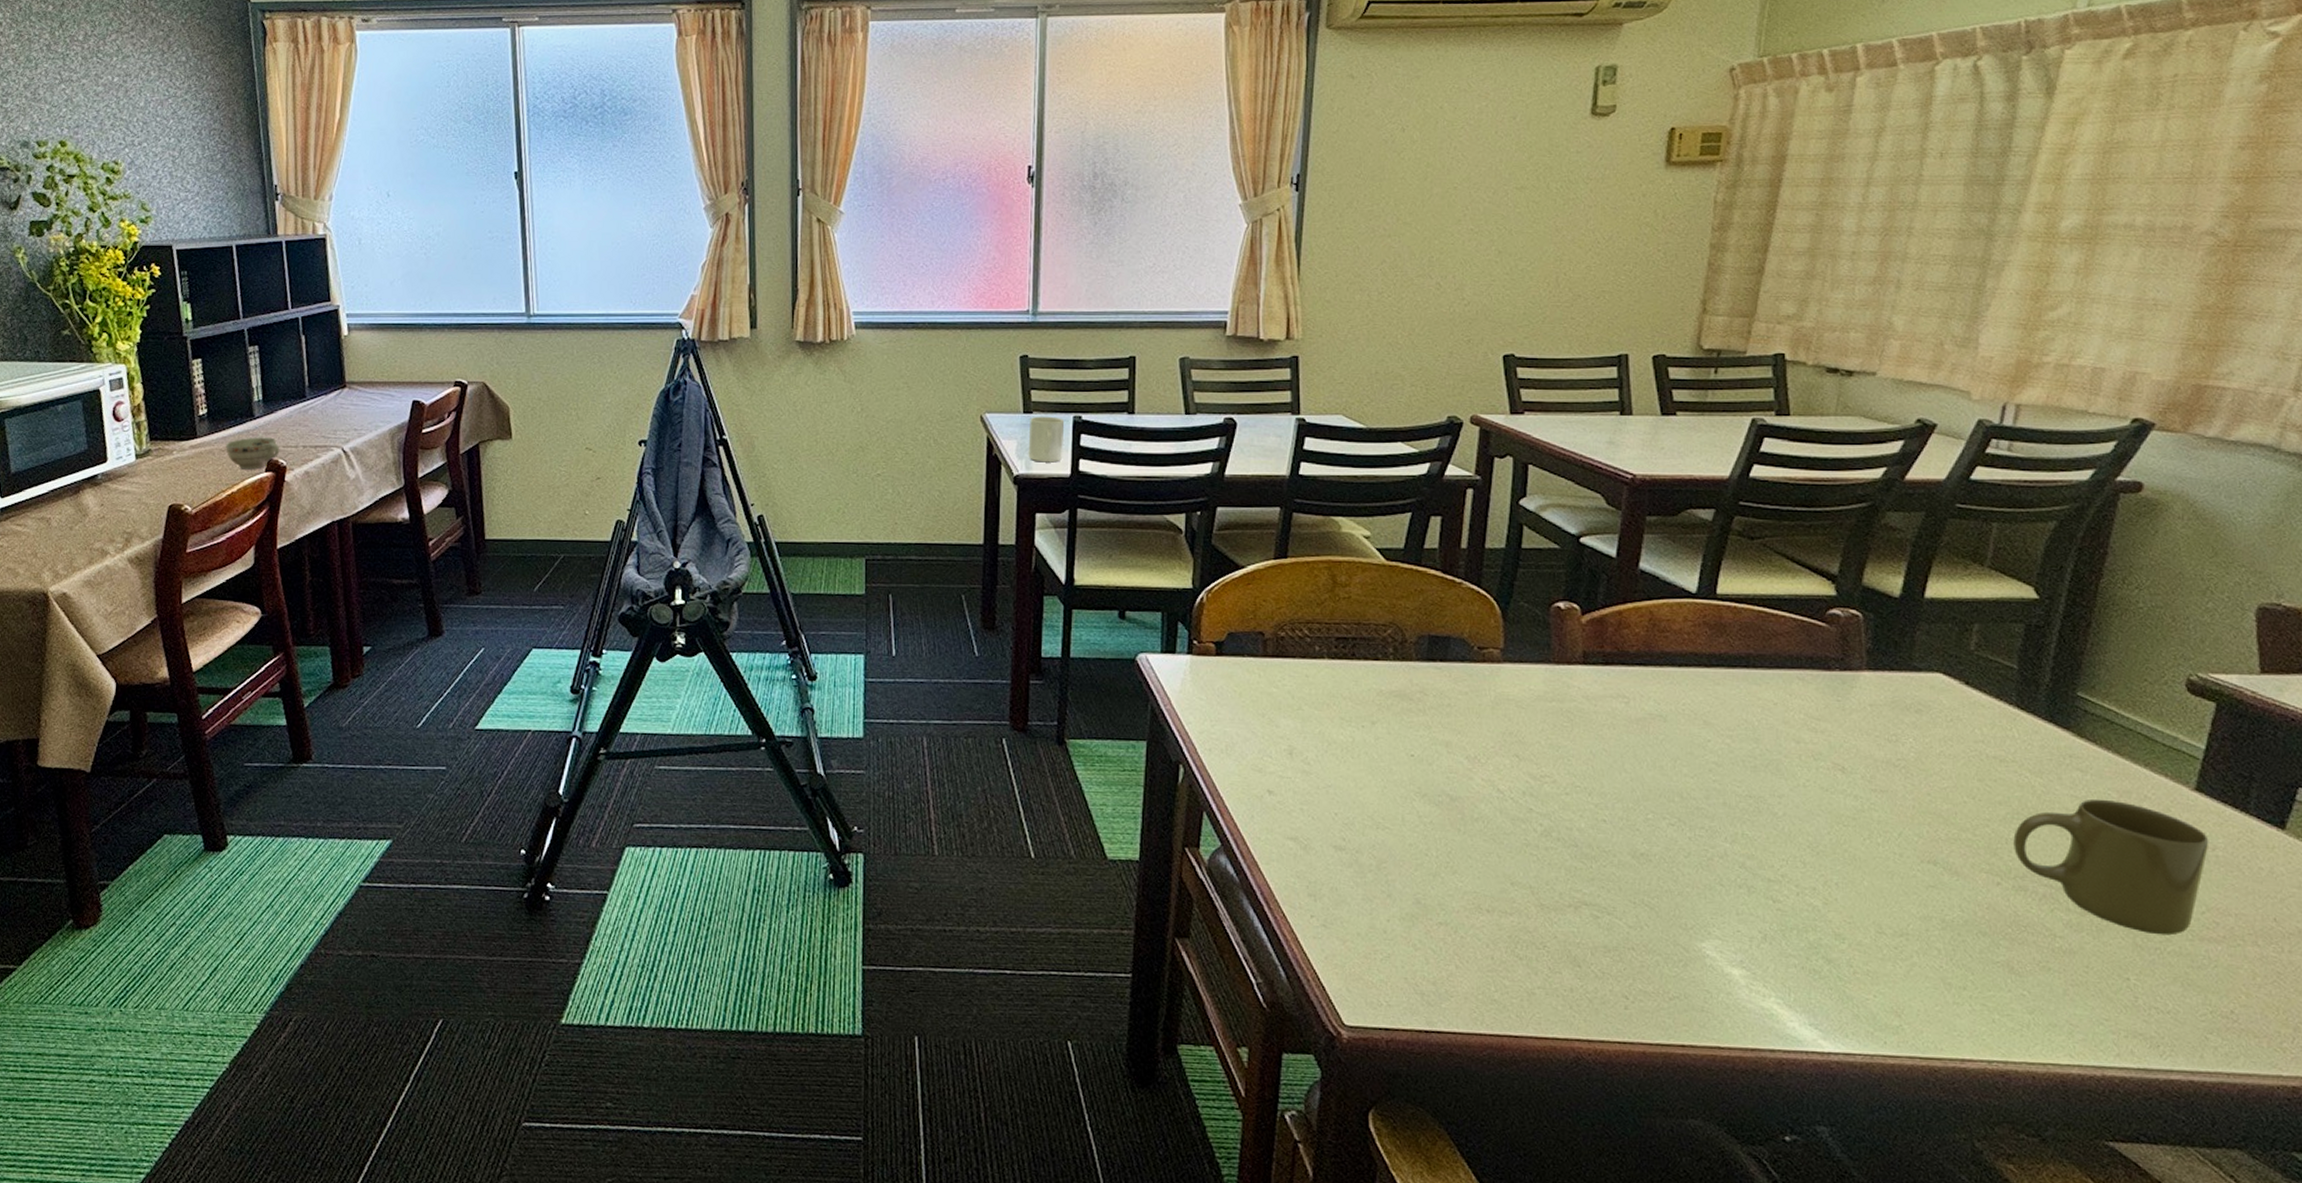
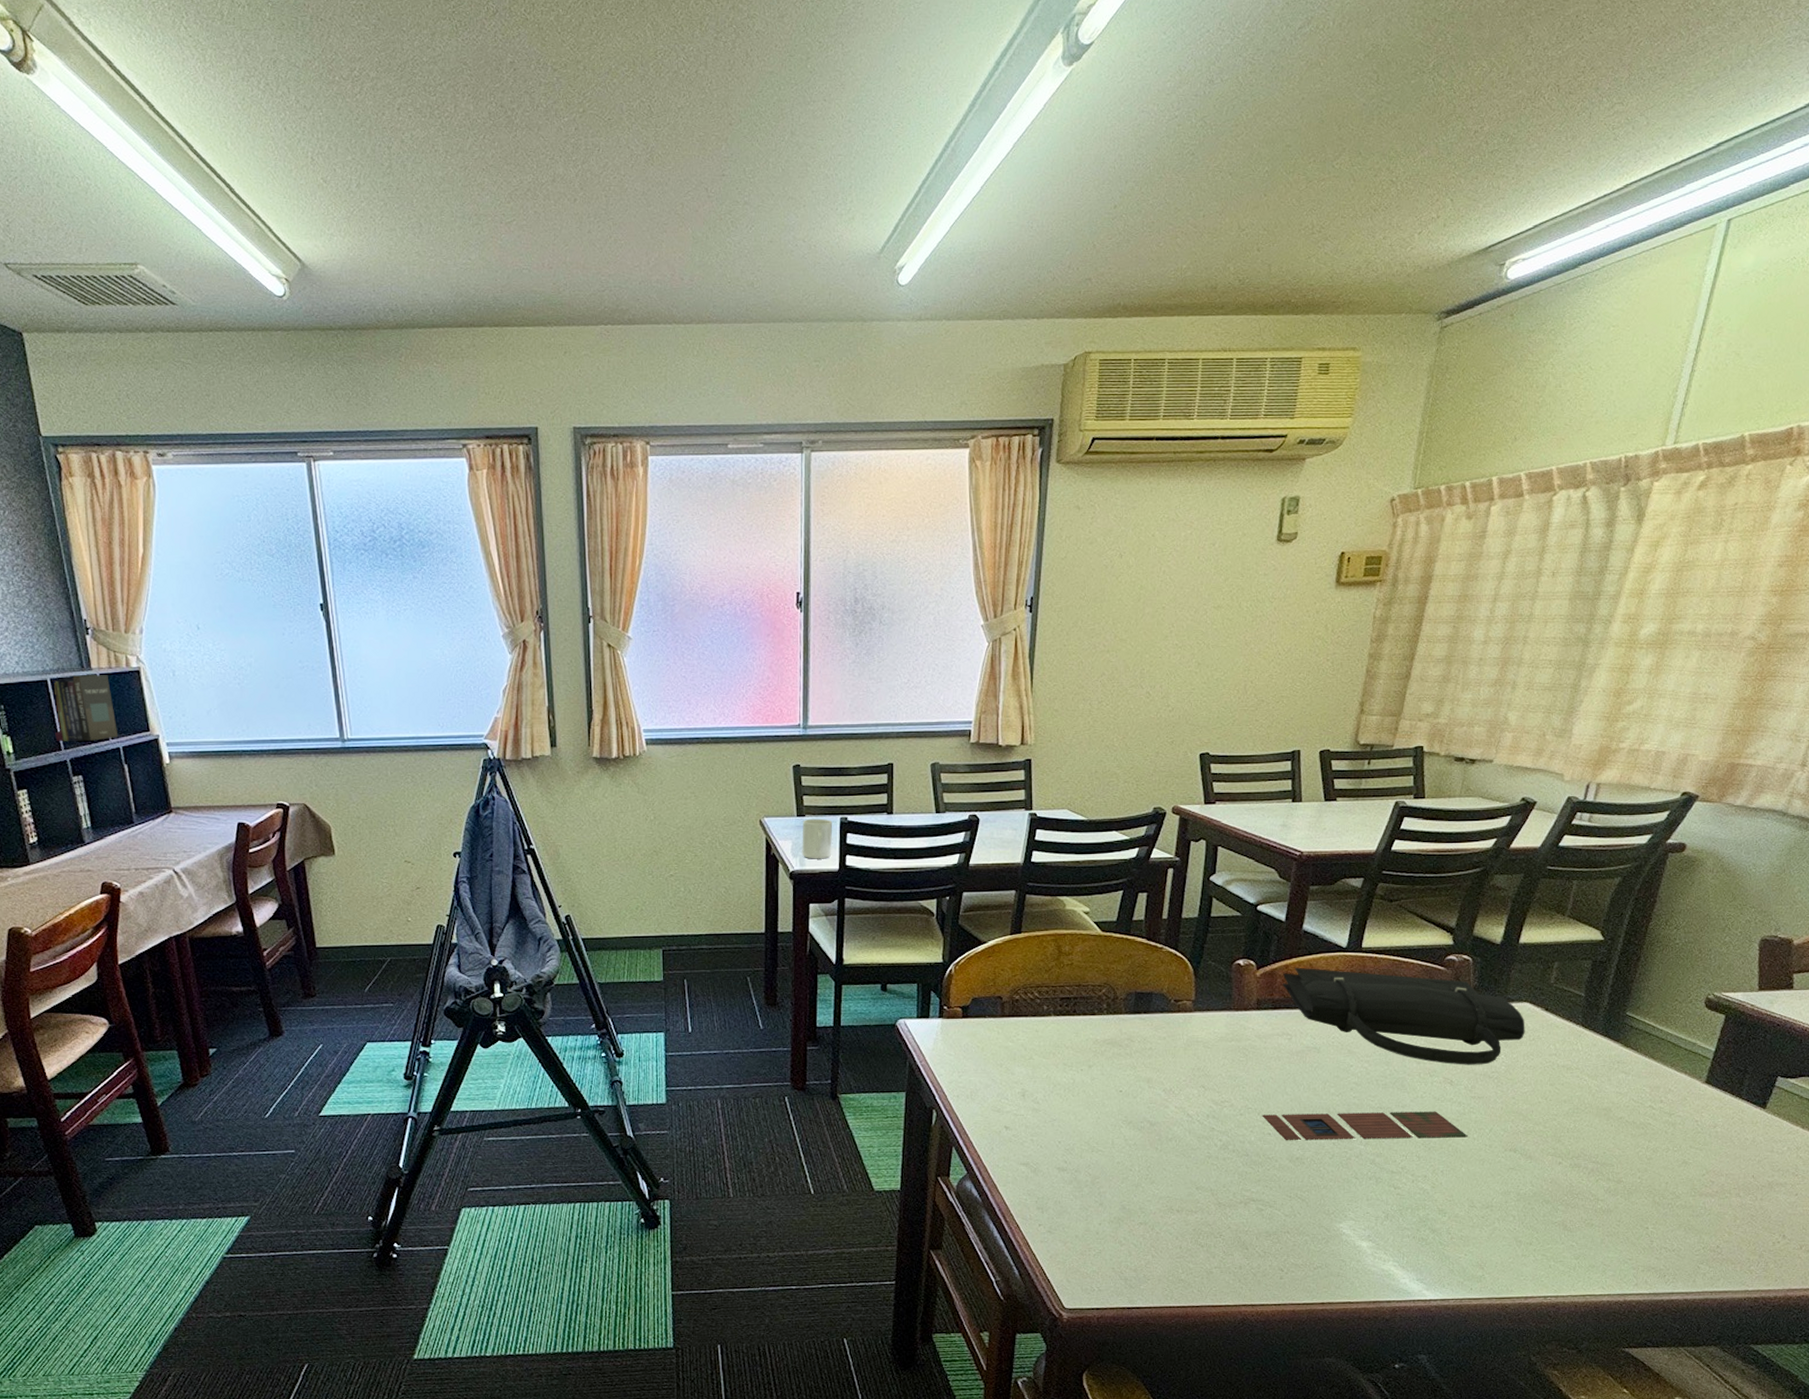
teacup: present [226,437,280,470] -> none [59,862,113,893]
books: none [235,242,298,310] -> present [54,675,118,741]
papers: none [1594,795,1869,842] -> present [1262,1111,1468,1141]
handbag: none [1615,614,1940,750] -> present [1282,967,1525,1065]
cup: present [2013,799,2209,936] -> none [1573,1094,1712,1194]

